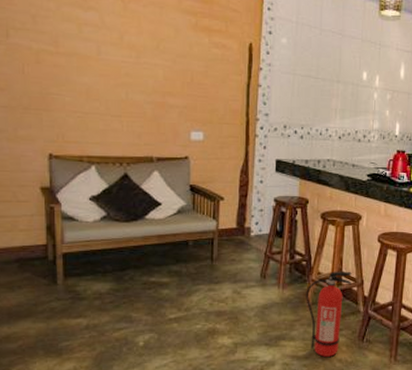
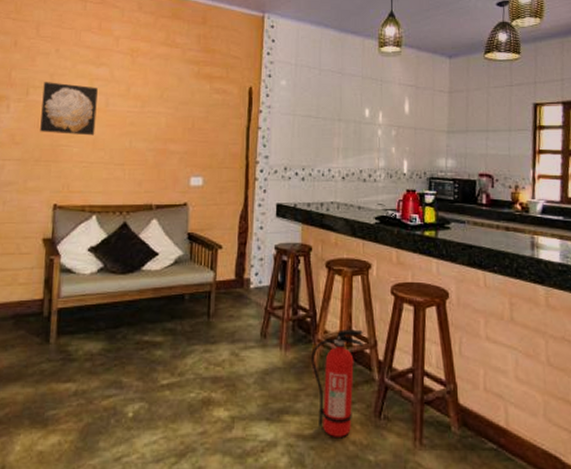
wall art: none [25,24,88,85] -> present [40,82,98,136]

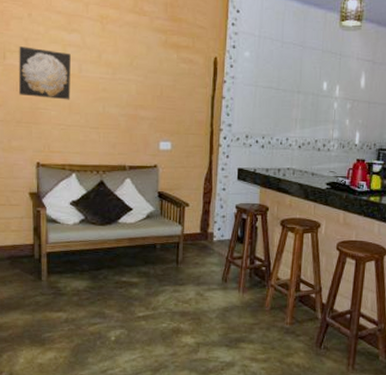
fire extinguisher: present [311,329,363,437] -> none [265,277,310,361]

